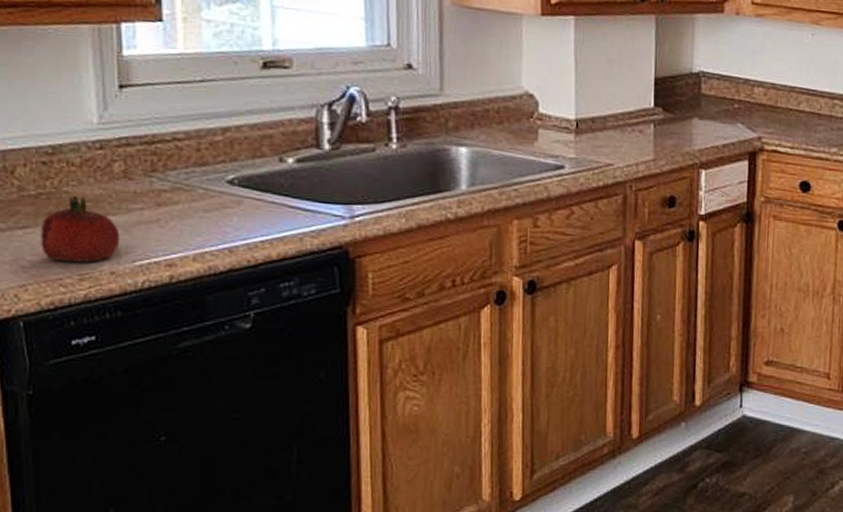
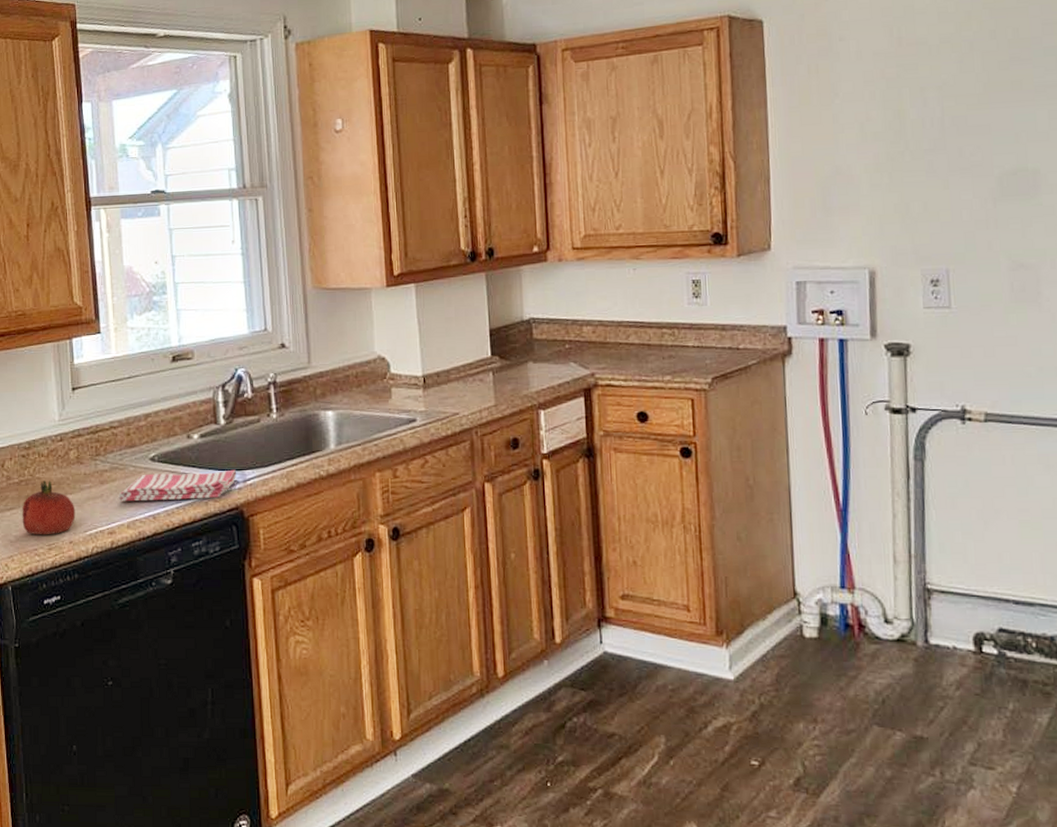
dish towel: none [182,199,343,234] -> present [118,469,237,502]

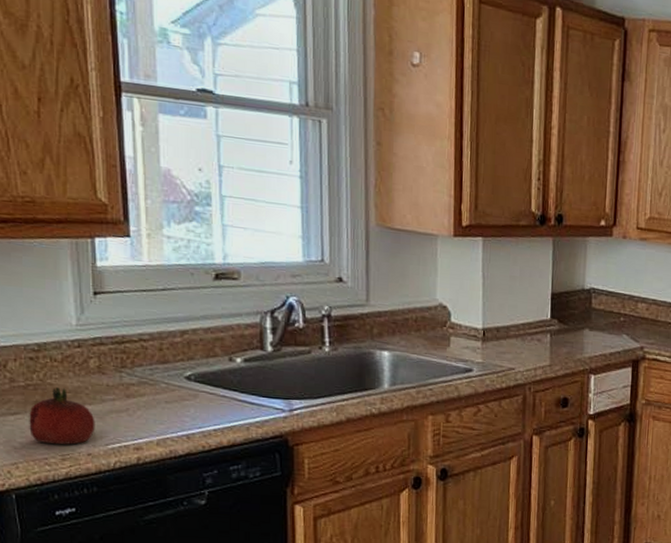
dish towel: present [118,469,237,502] -> none [147,392,283,424]

